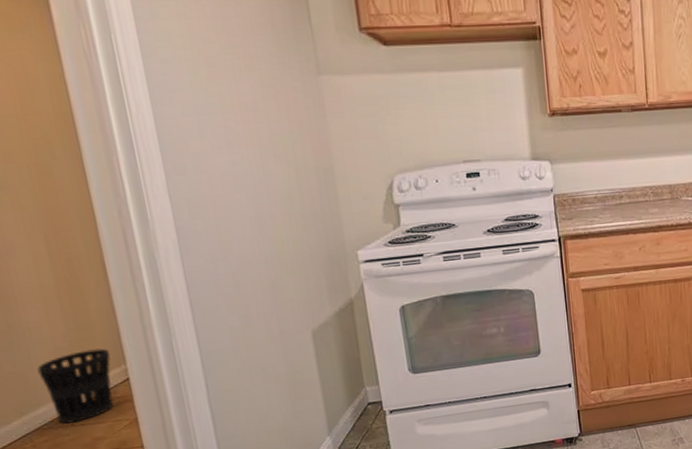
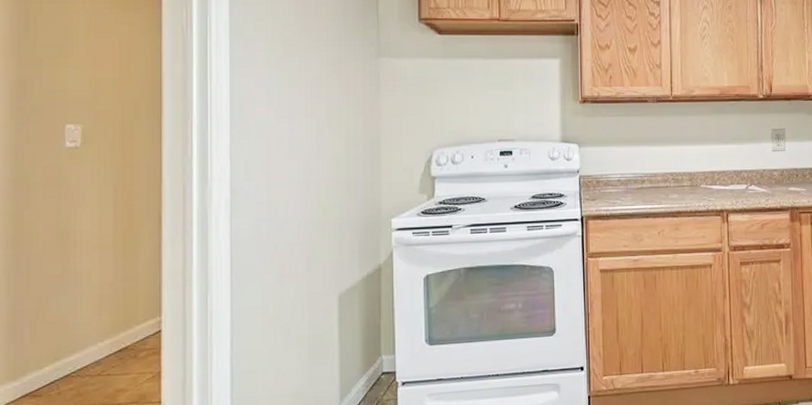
wastebasket: present [37,348,114,424] -> none [79,299,149,373]

